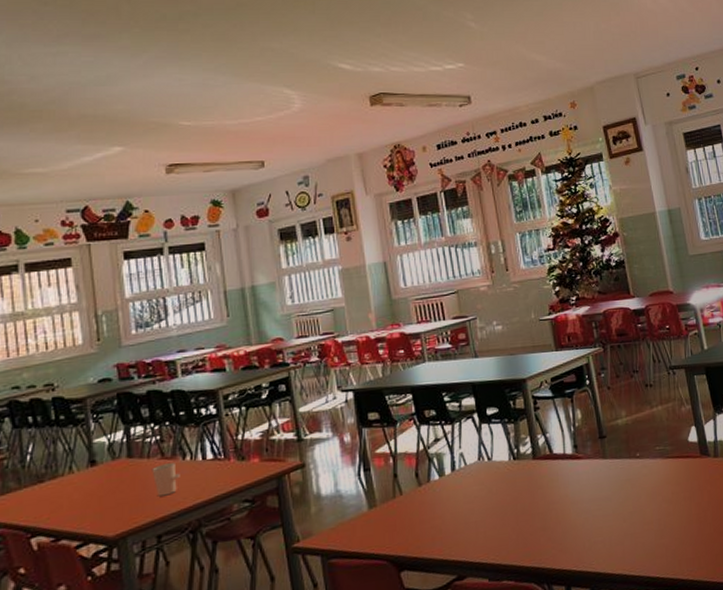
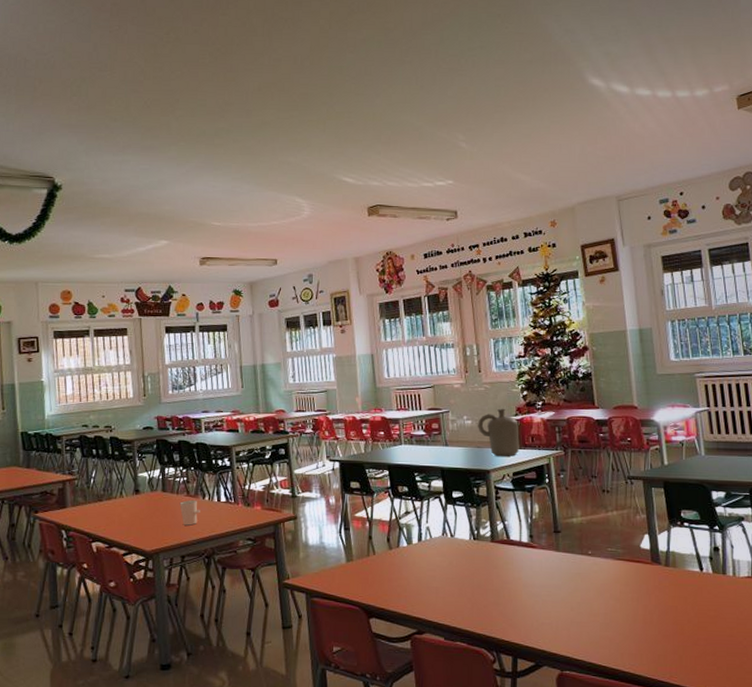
water jug: none [509,308,556,363] -> present [478,408,519,457]

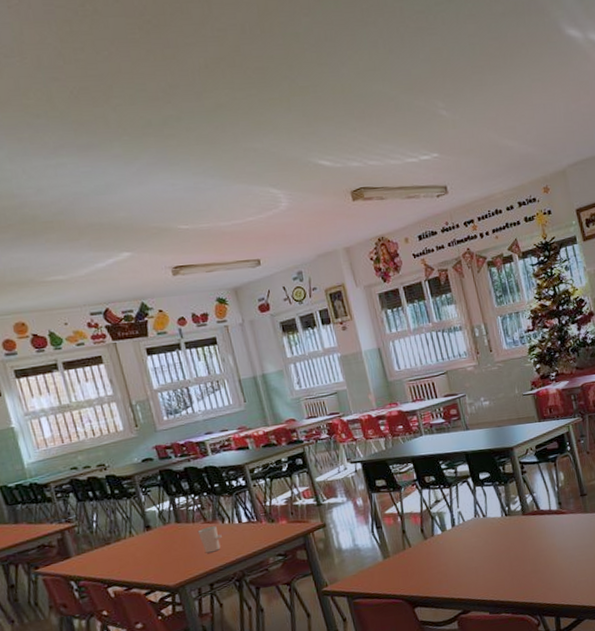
water jug: present [478,408,519,457] -> none [495,384,539,433]

